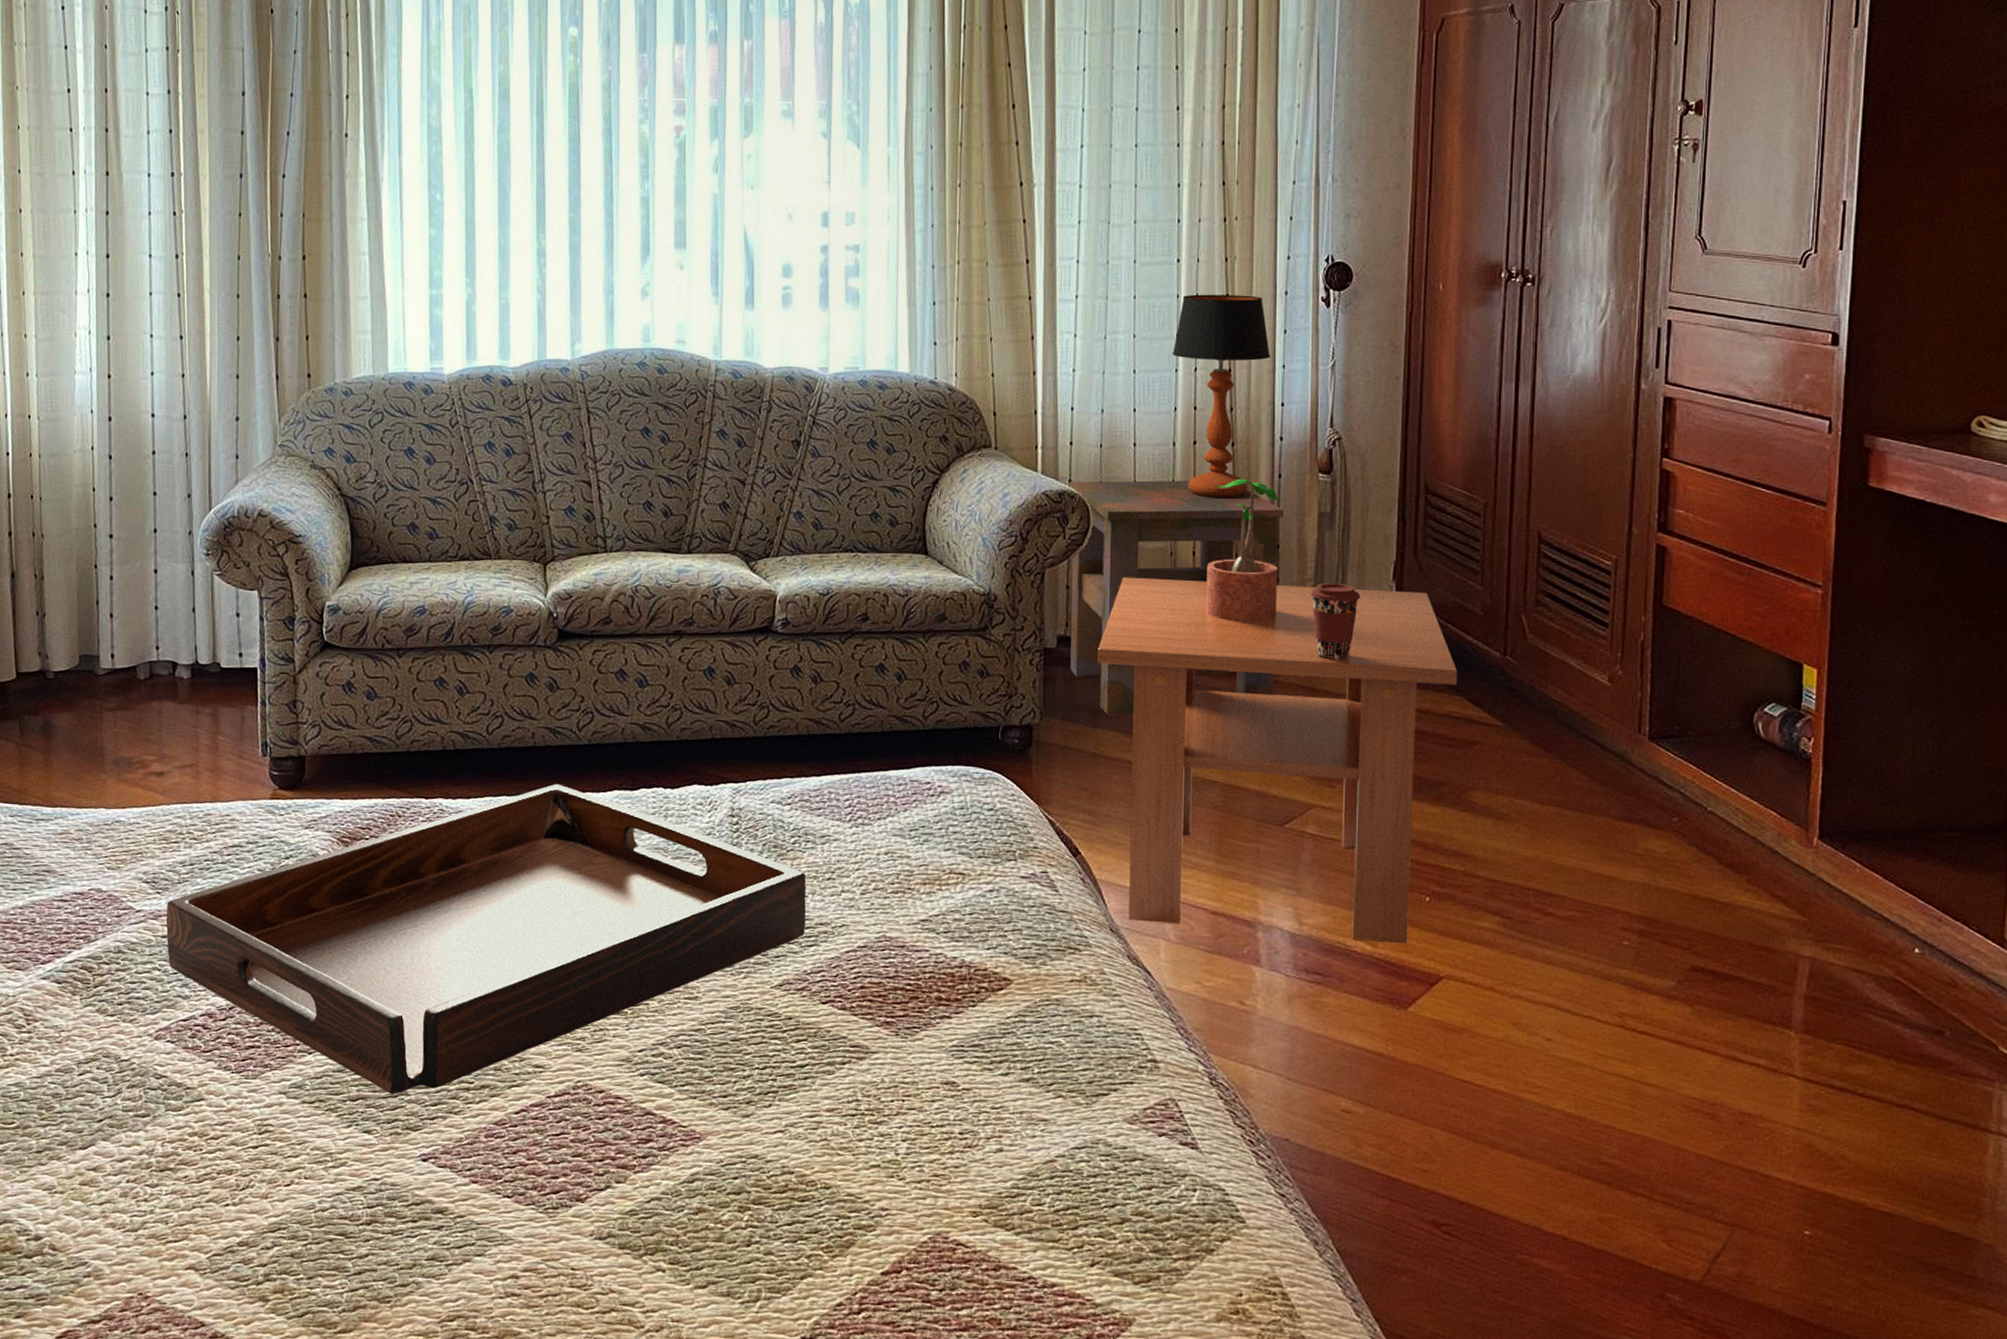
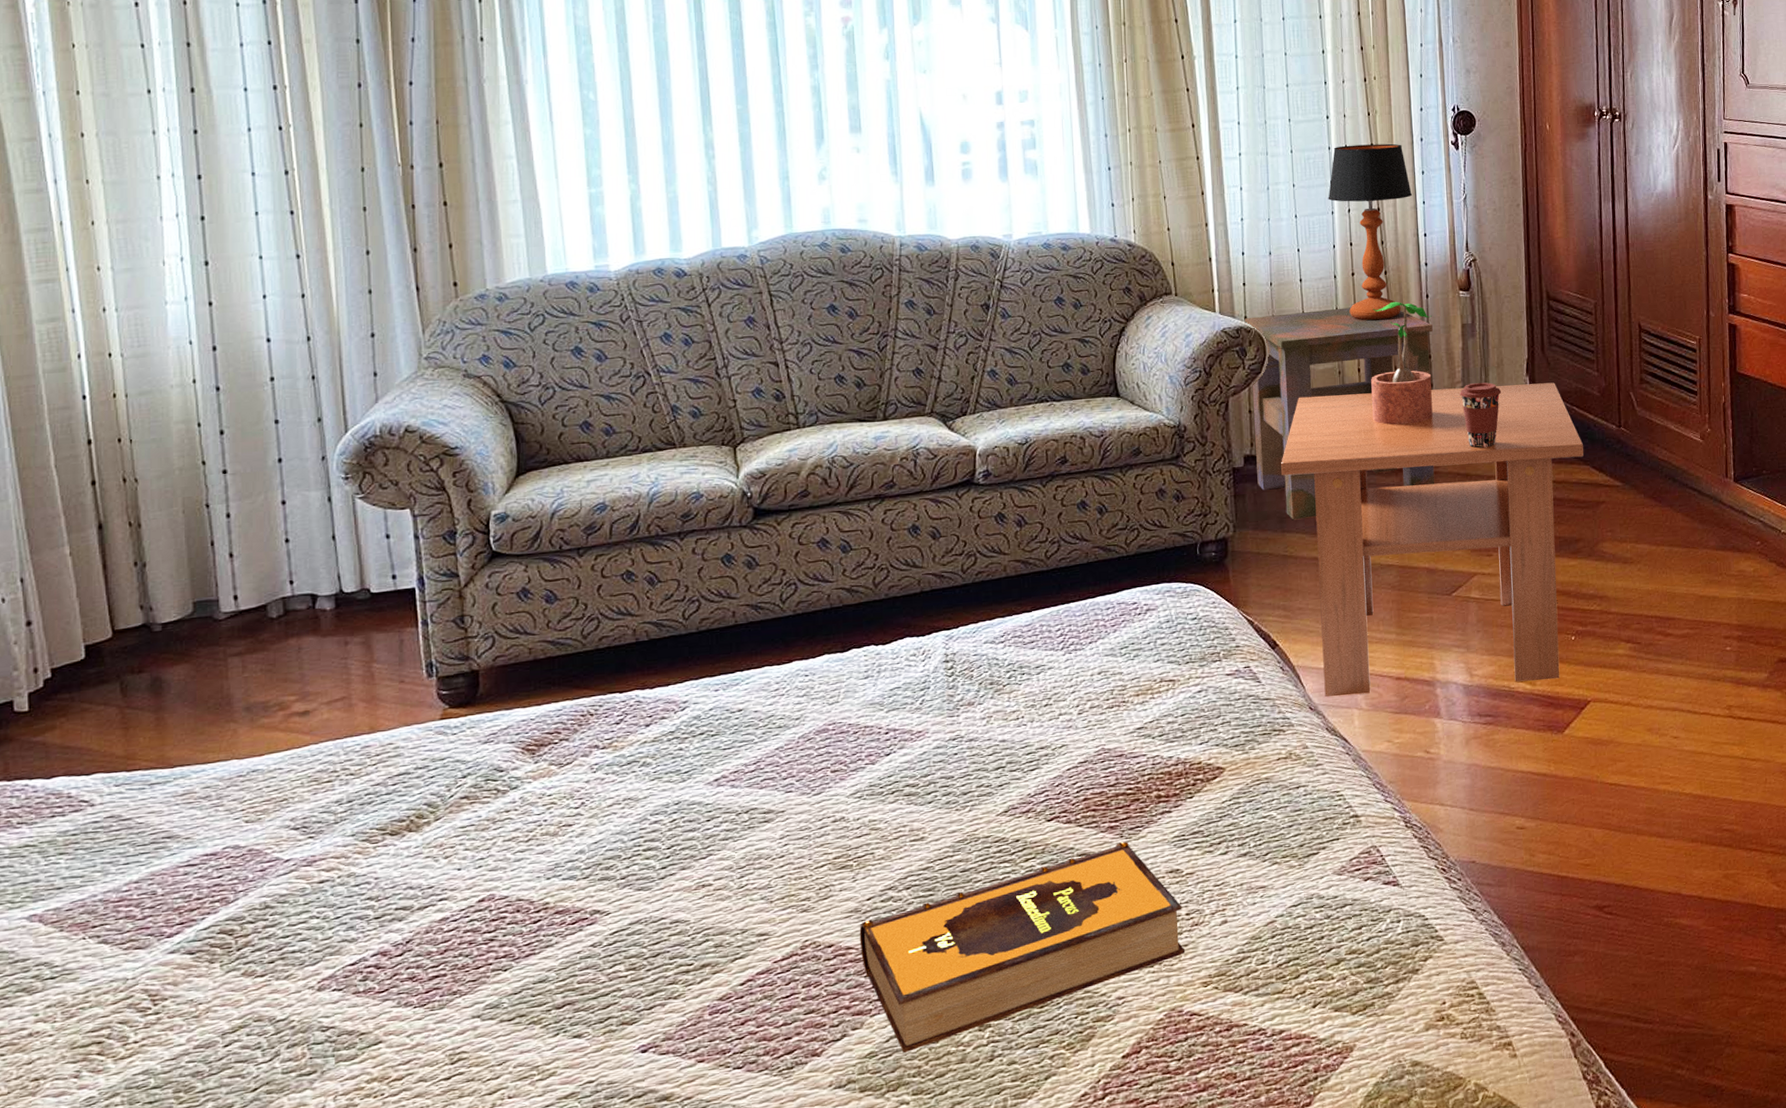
serving tray: present [166,783,807,1094] -> none [322,657,1026,993]
hardback book: none [629,1040,956,1218] -> present [859,841,1186,1053]

